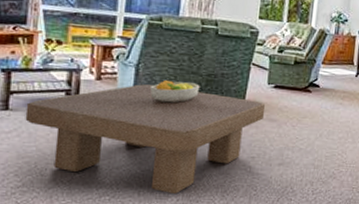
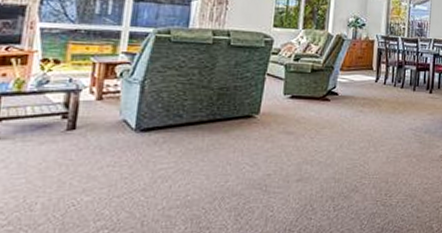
coffee table: present [25,84,266,195] -> none [14,102,282,222]
fruit bowl: present [150,79,200,103] -> none [157,95,211,121]

